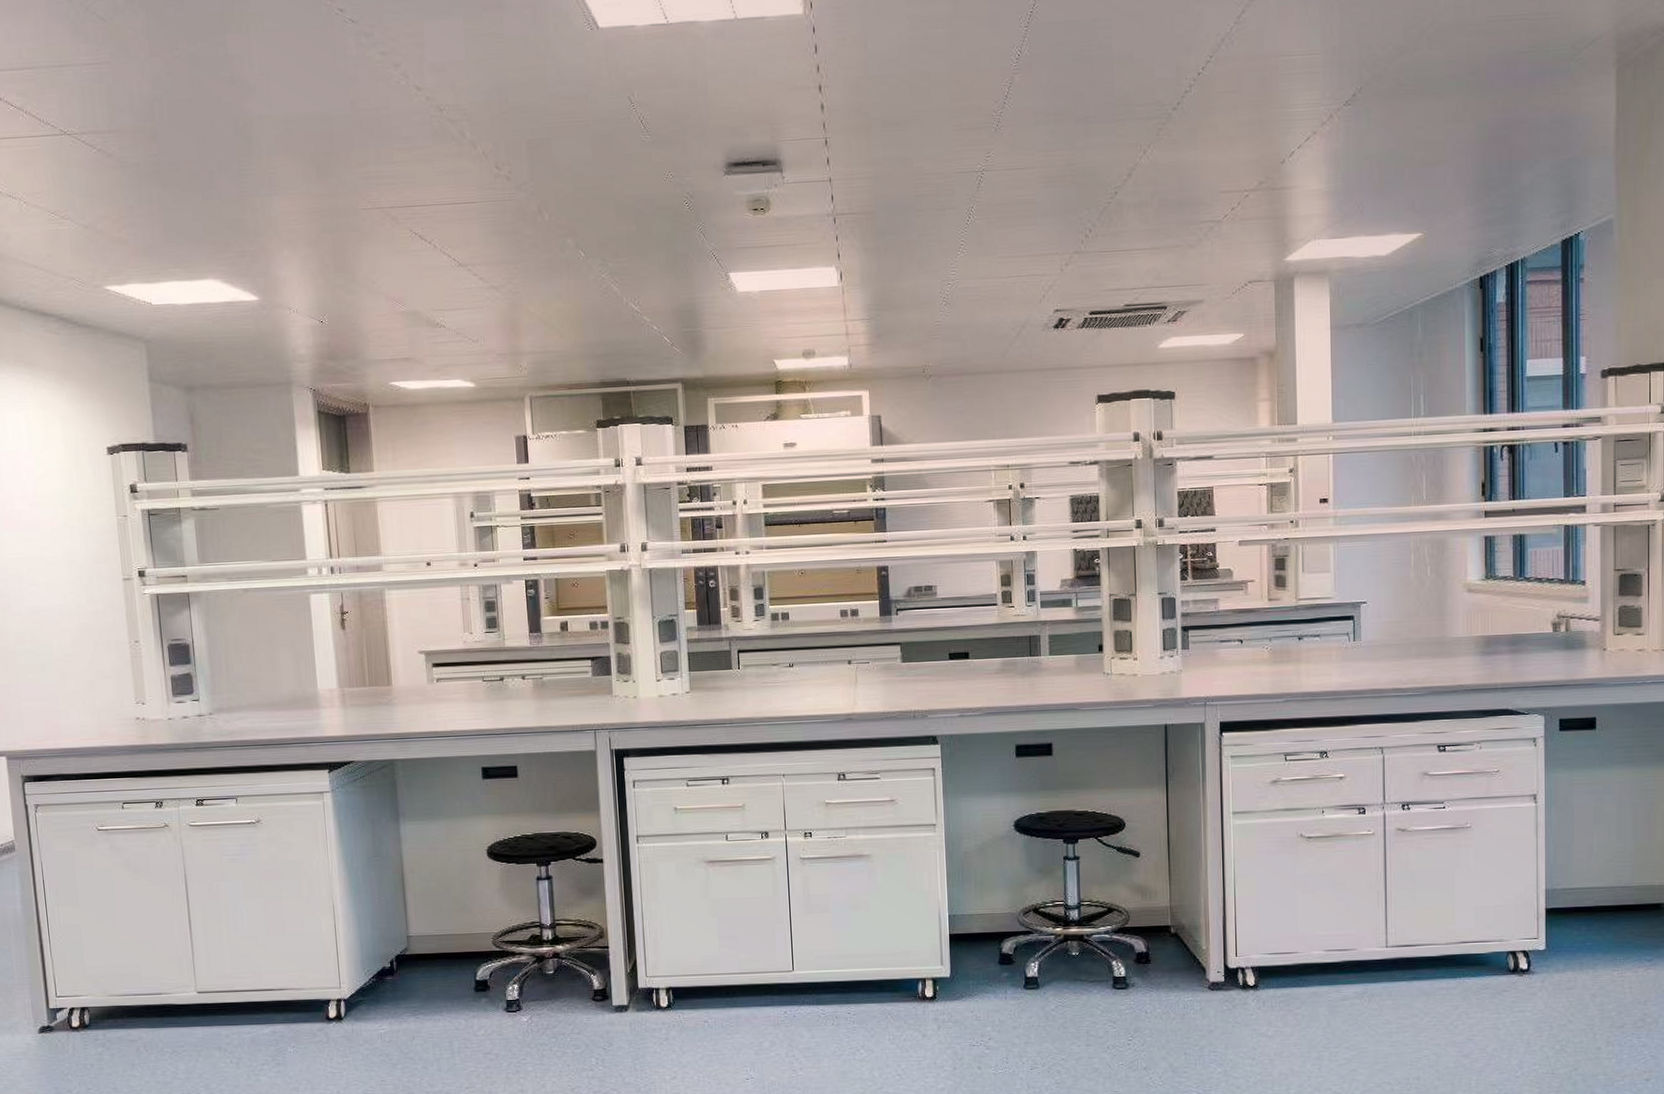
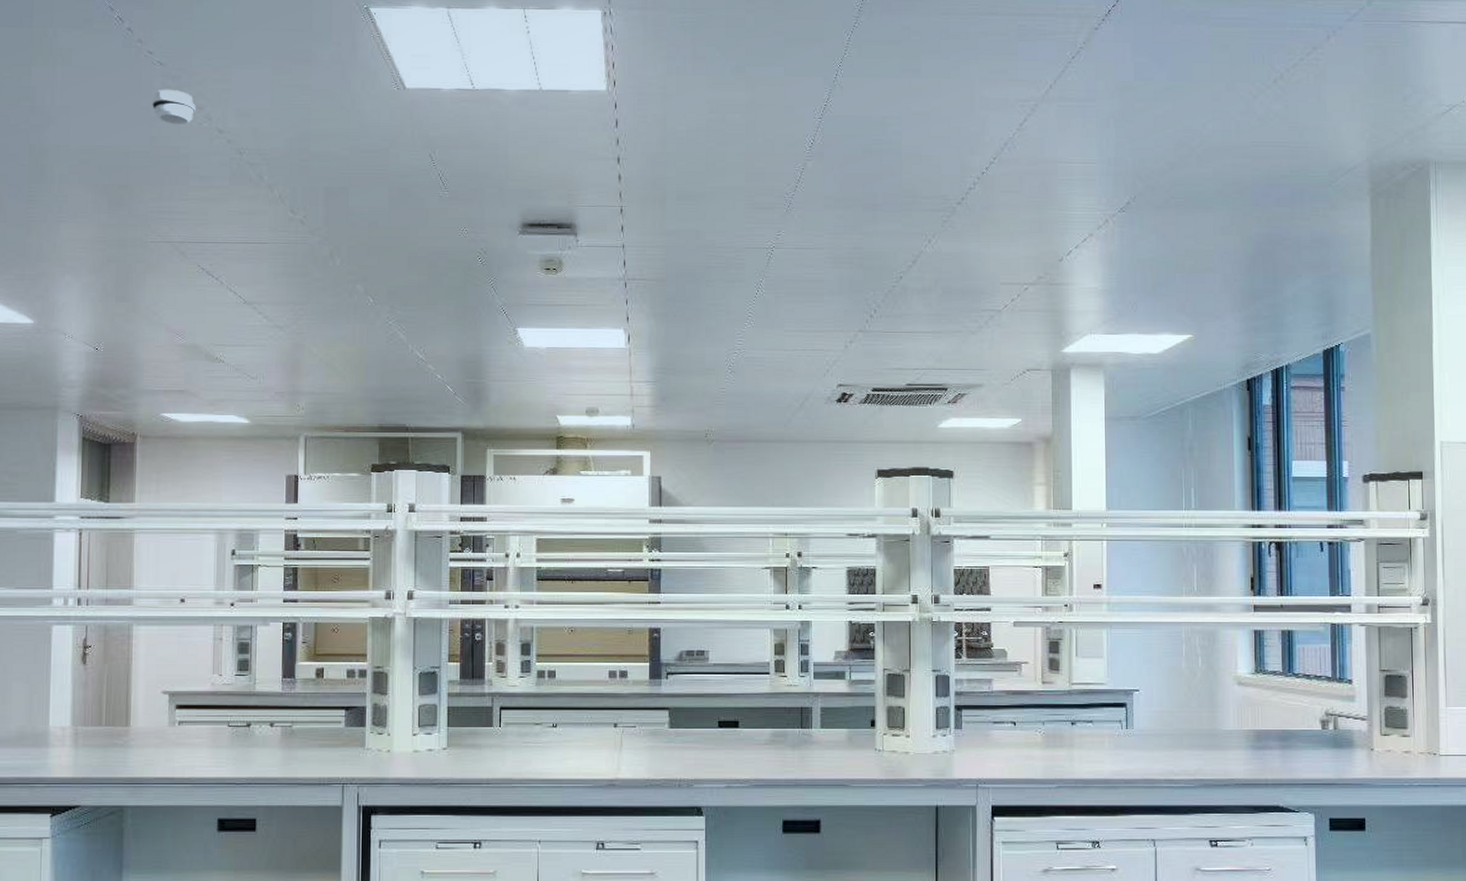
smoke detector: none [348,47,392,86] -> present [152,89,196,125]

